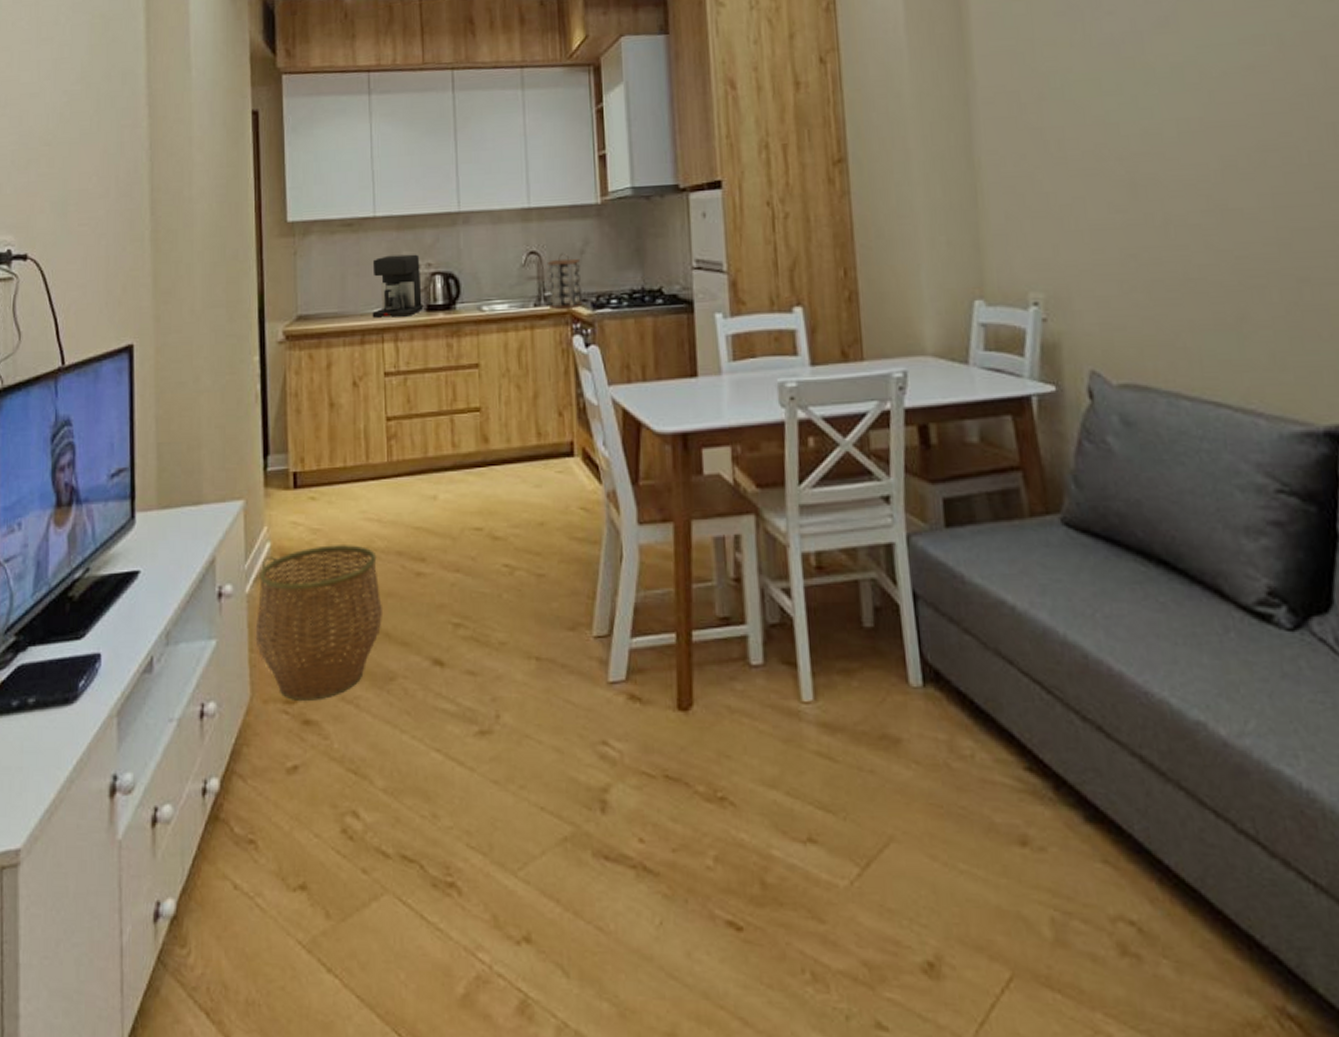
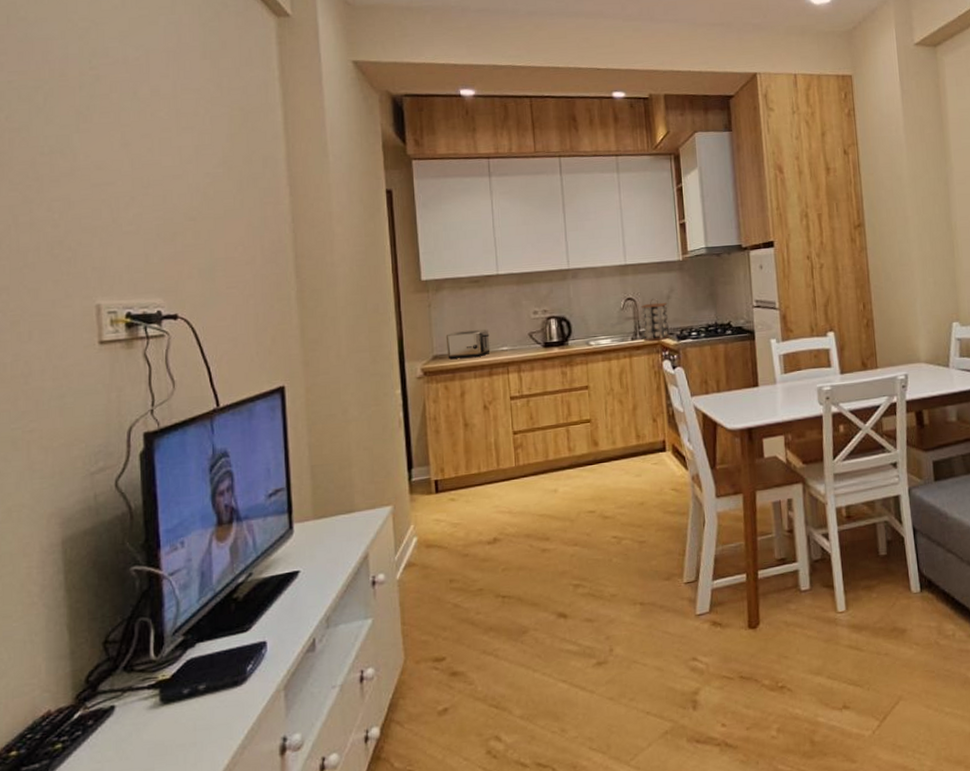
basket: present [255,545,384,701] -> none [406,533,516,658]
toaster: none [312,285,363,321] -> present [445,329,490,359]
coffee maker: present [372,254,424,318] -> none [497,303,542,355]

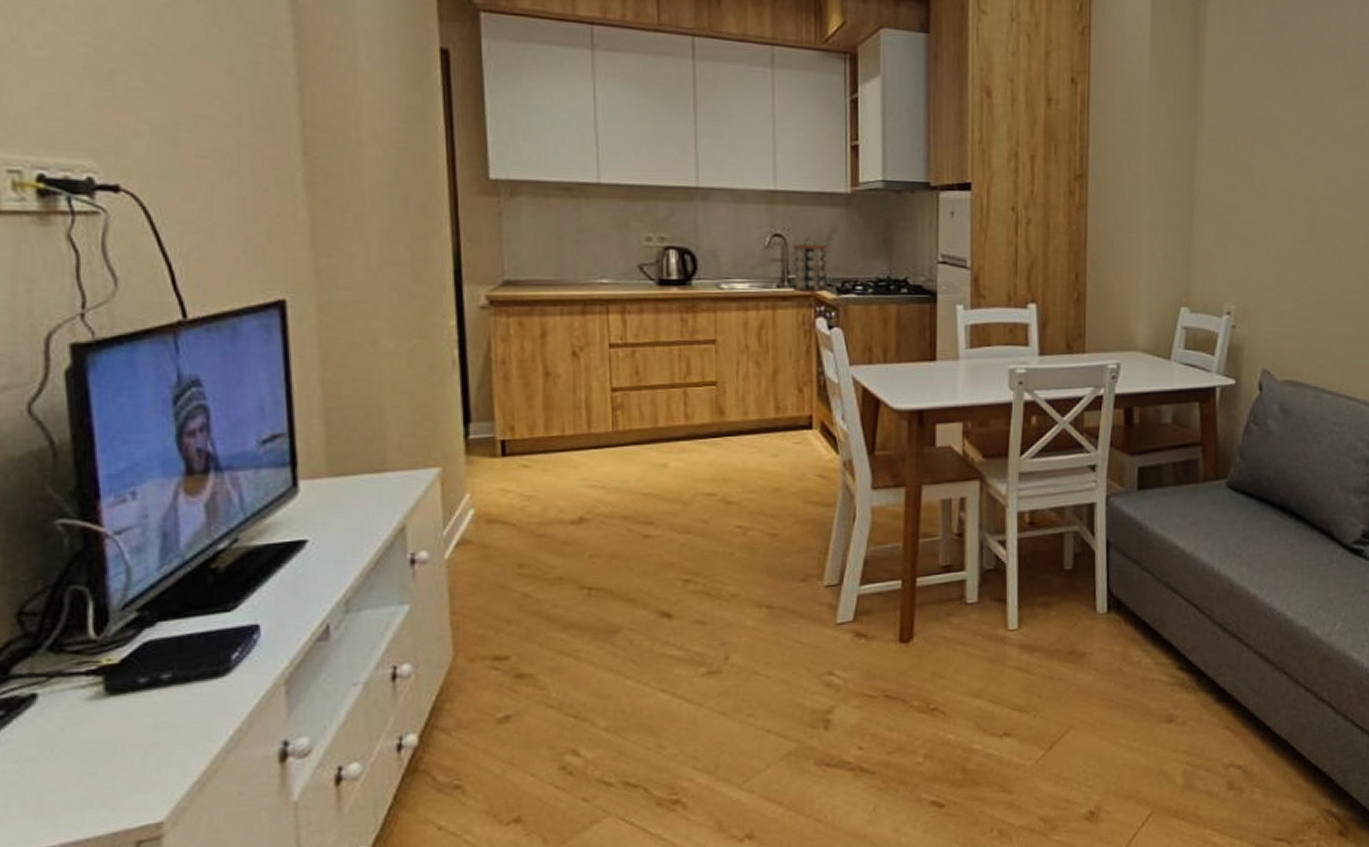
toaster: present [445,329,490,359] -> none [522,252,584,288]

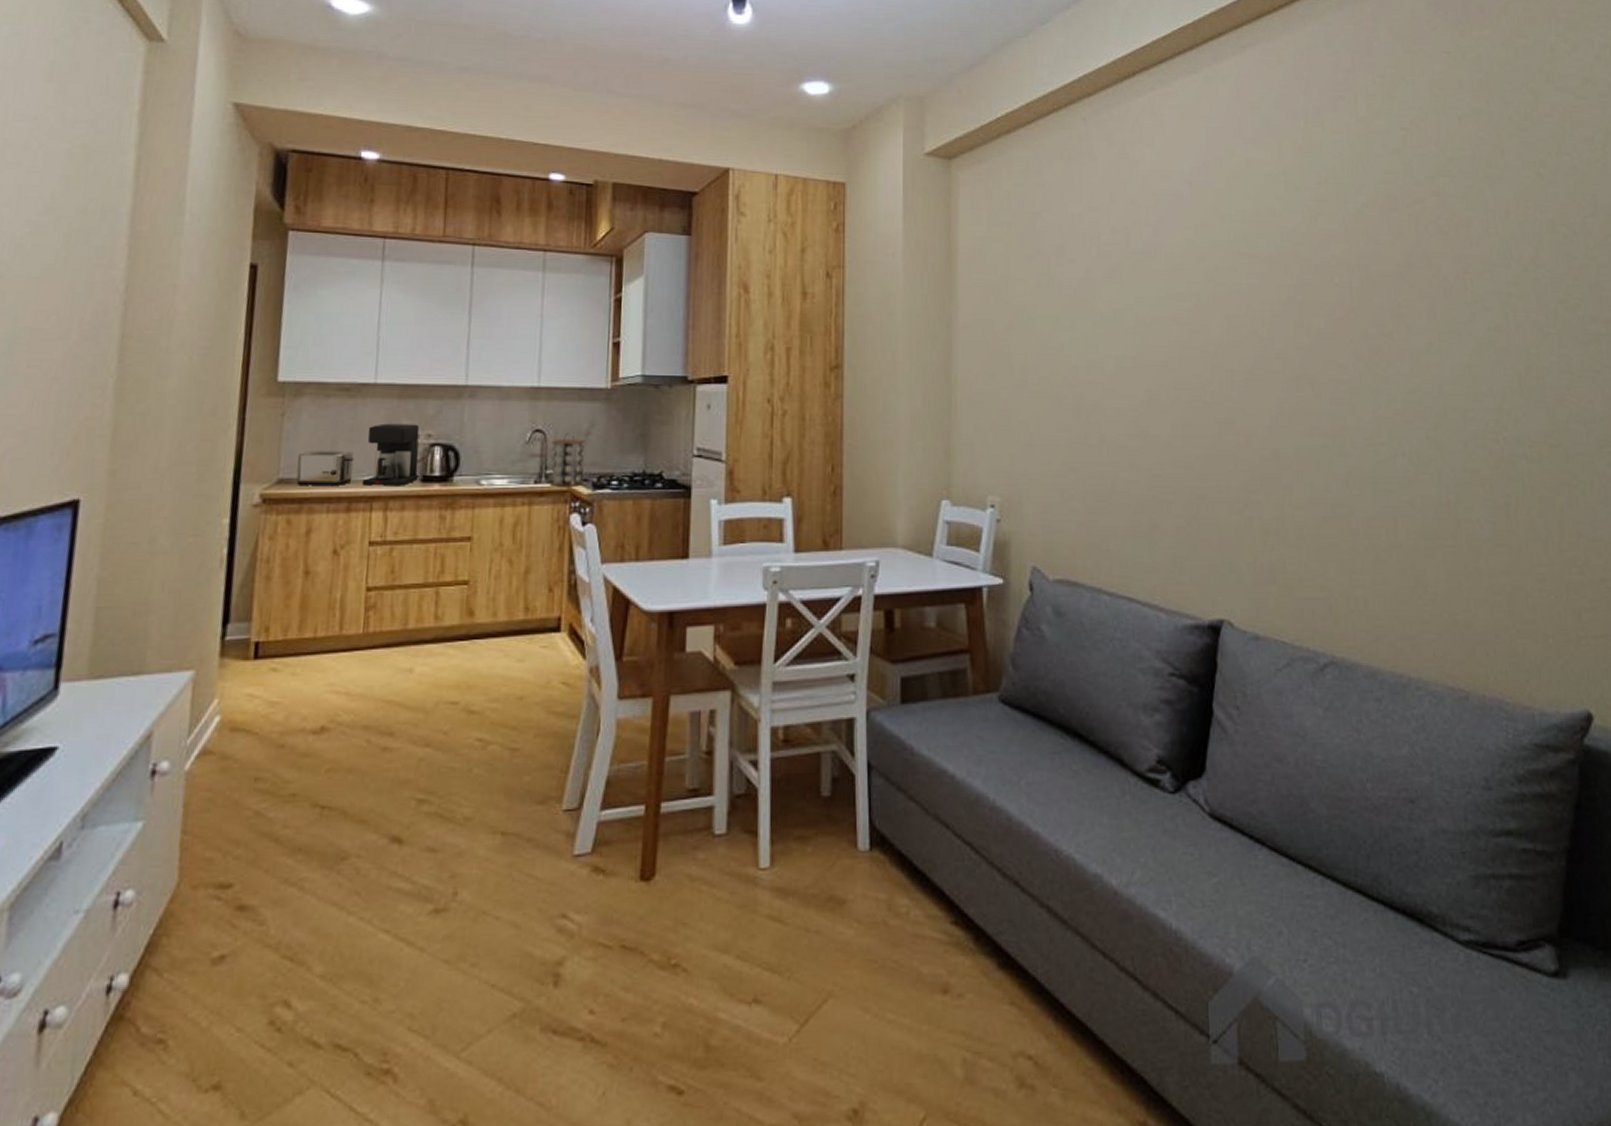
toaster: none [522,252,584,288] -> present [296,451,354,485]
coffee maker: none [595,225,655,289] -> present [361,423,420,486]

